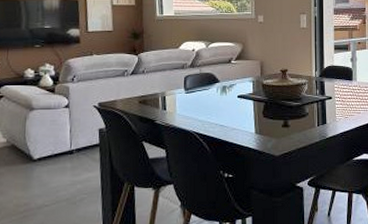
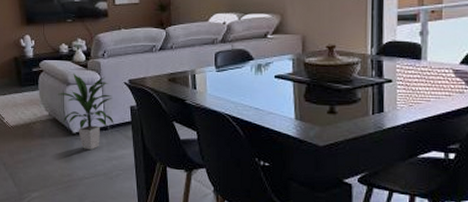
indoor plant: none [18,97,81,175] -> present [57,73,114,150]

